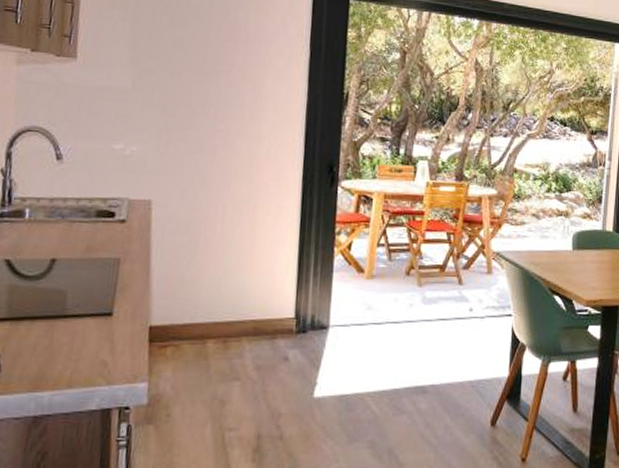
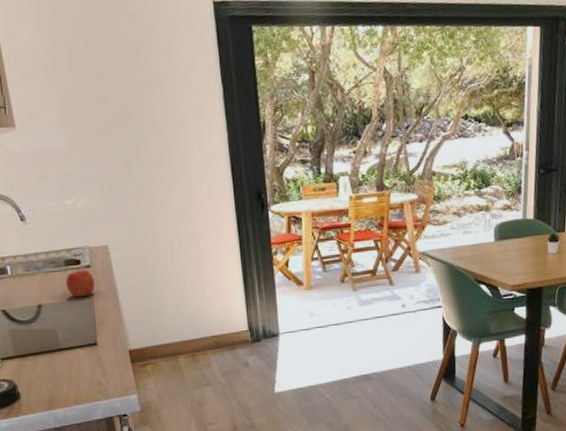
apple: none [91,221,127,256] -> present [66,268,96,298]

